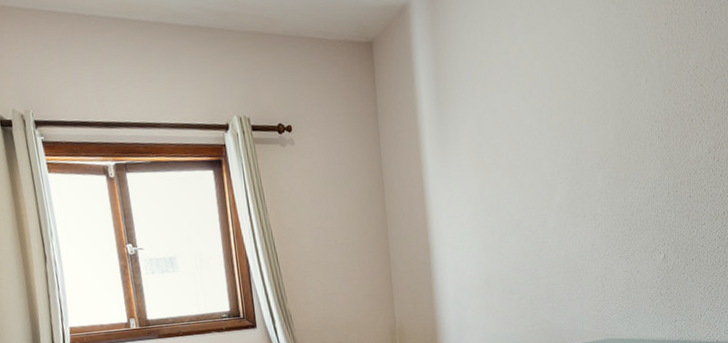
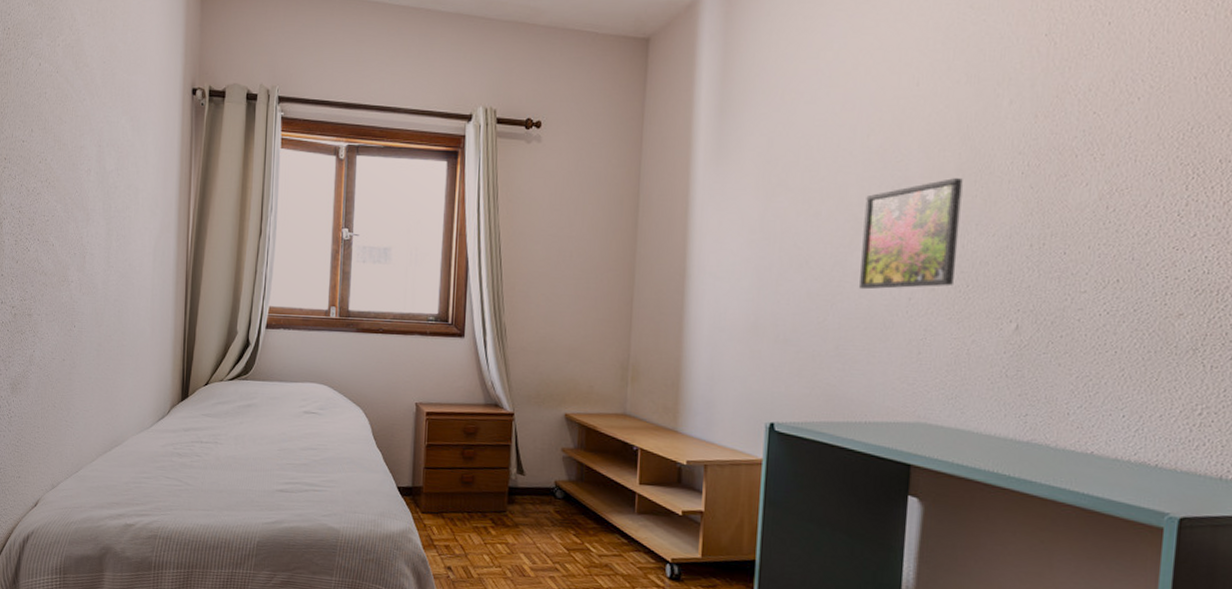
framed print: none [555,145,621,243] -> present [860,178,963,290]

